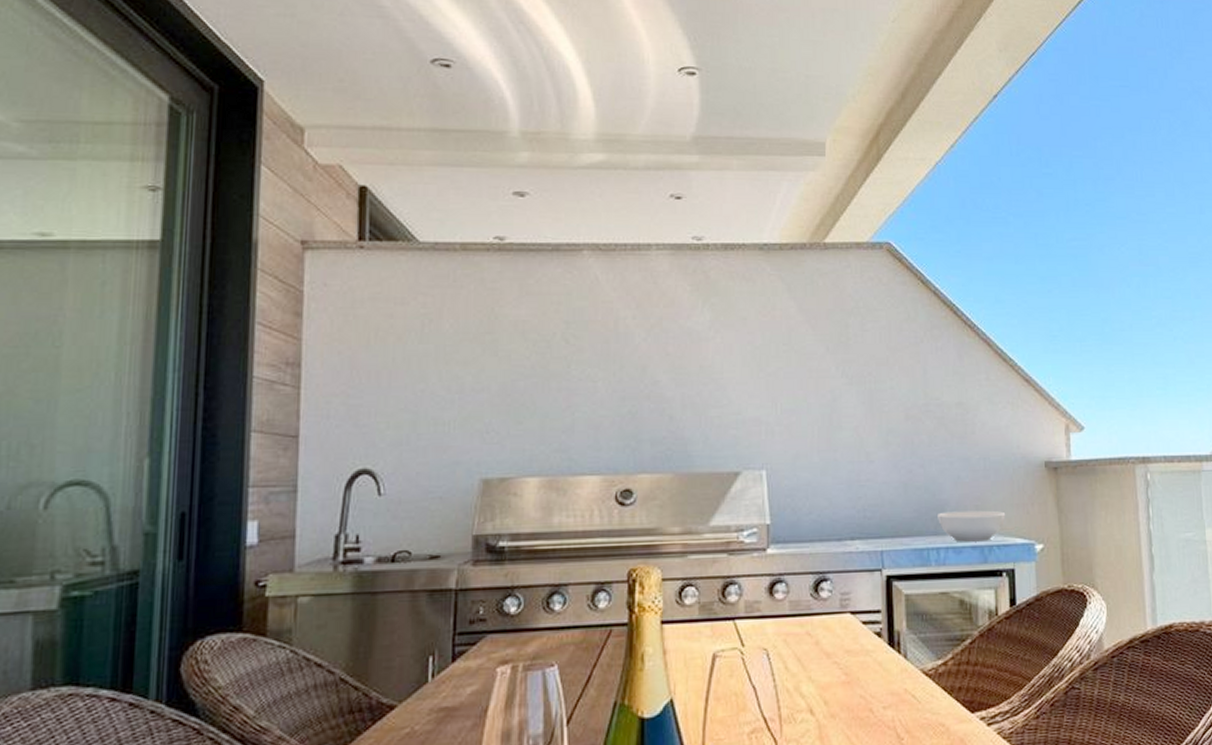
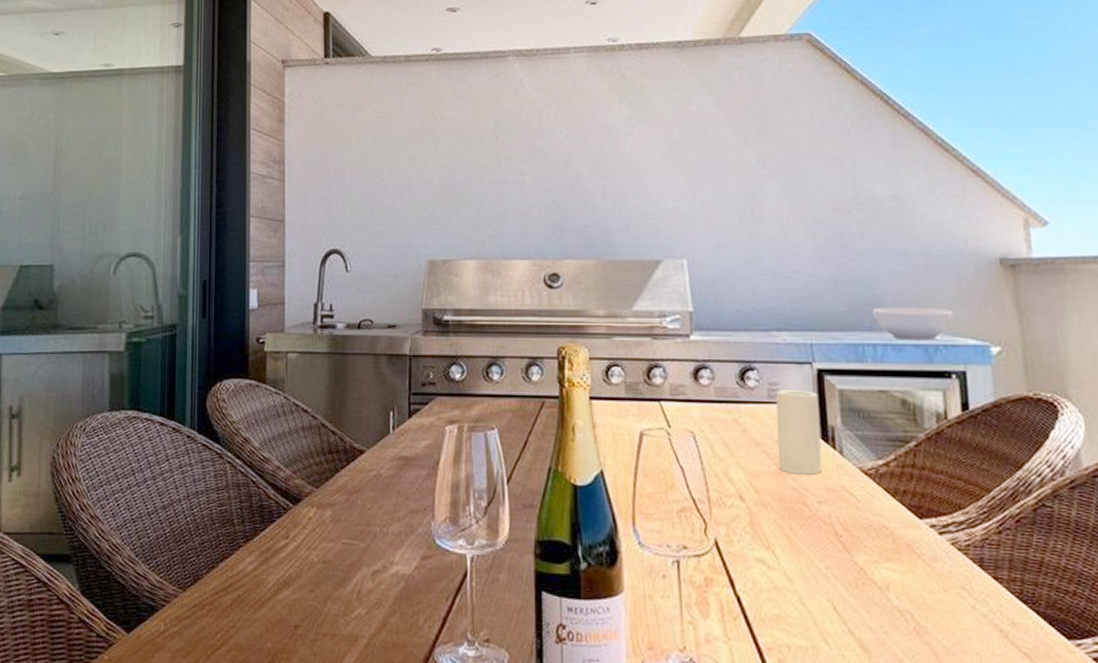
candle: none [847,597,887,683] -> present [776,390,822,475]

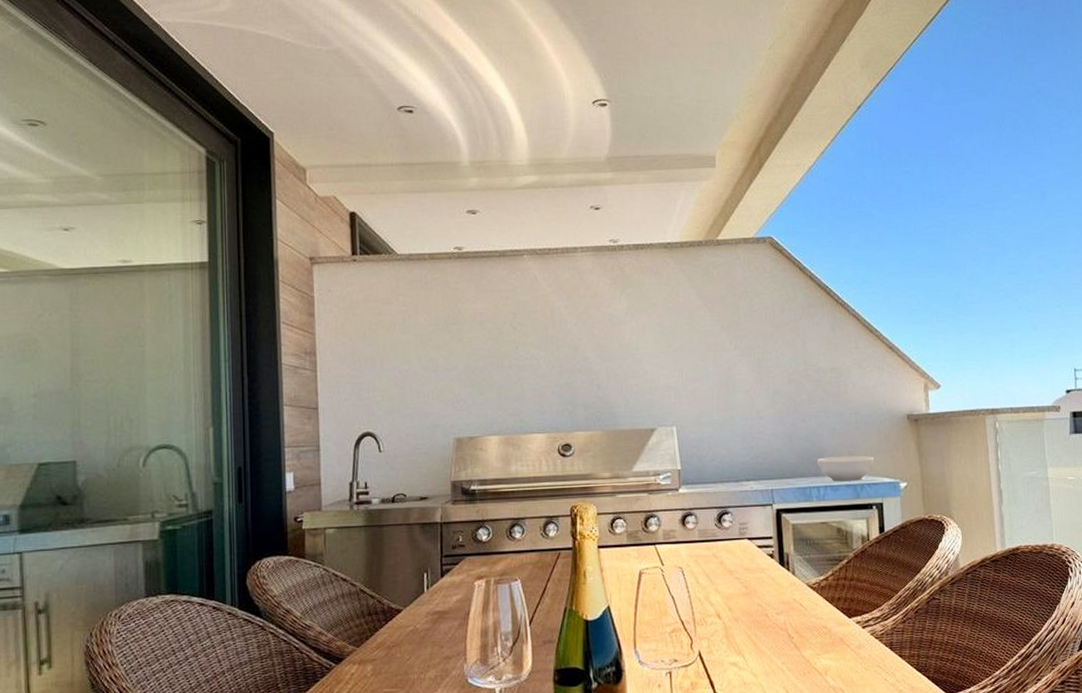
candle: present [776,390,822,475] -> none [745,527,779,594]

